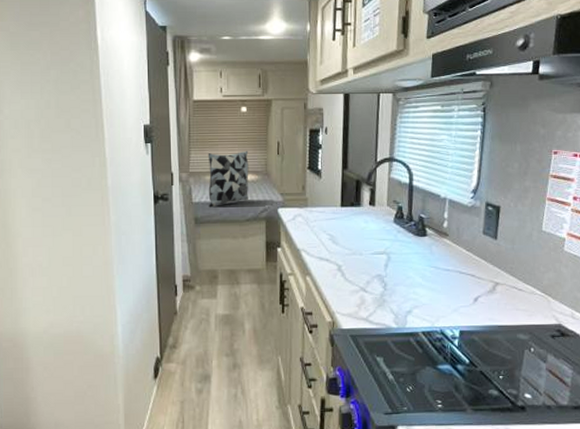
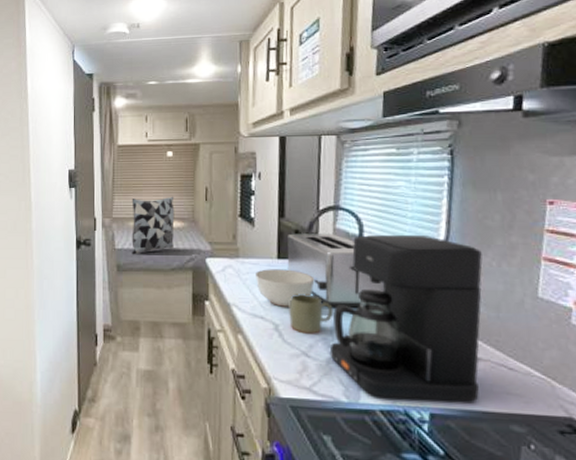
bowl: none [322,216,372,250] -> present [256,269,315,307]
toaster: none [349,183,429,247] -> present [287,233,385,308]
mug: none [350,237,387,272] -> present [289,294,333,334]
coffee maker: none [383,181,504,321] -> present [329,234,483,402]

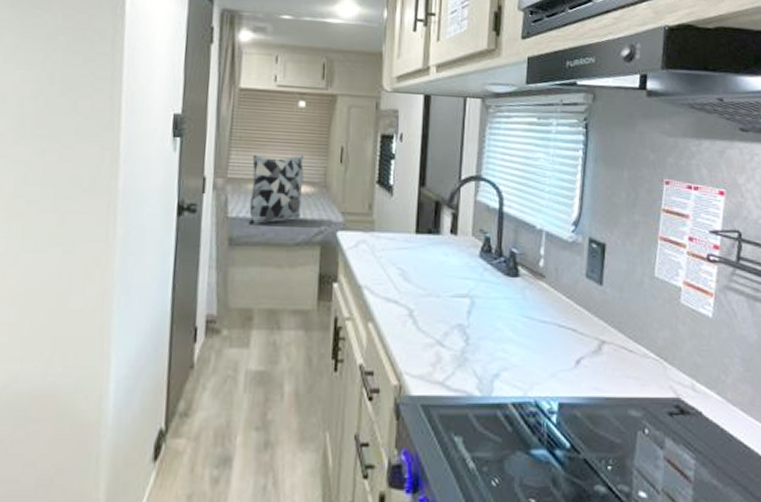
bowl: present [256,269,315,307] -> none [391,245,453,289]
toaster: present [287,233,385,308] -> none [426,205,522,289]
mug: present [289,294,333,334] -> none [425,274,470,320]
coffee maker: present [329,234,483,402] -> none [465,209,610,388]

